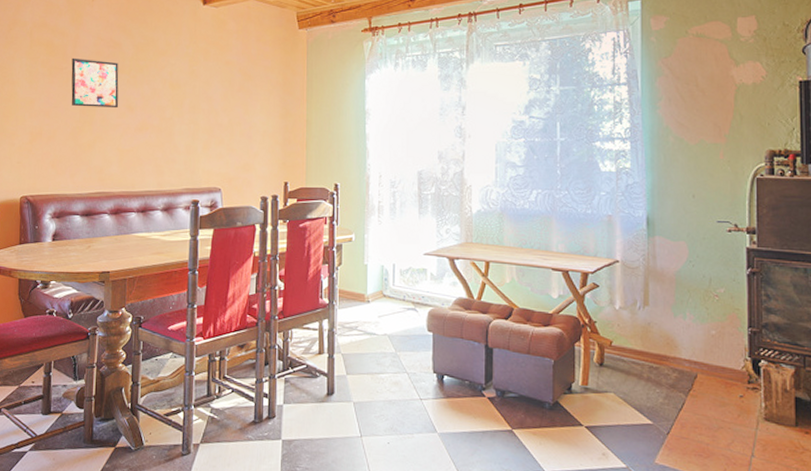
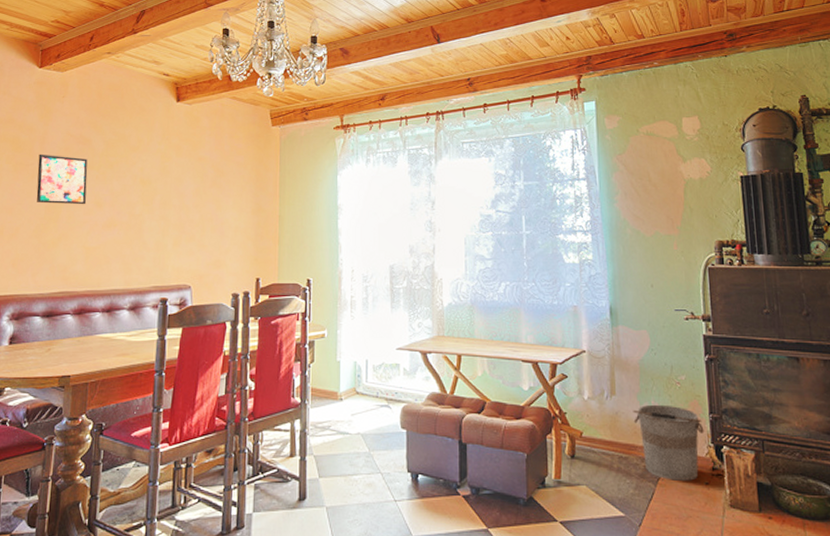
bucket: none [666,316,742,393] -> present [633,404,704,481]

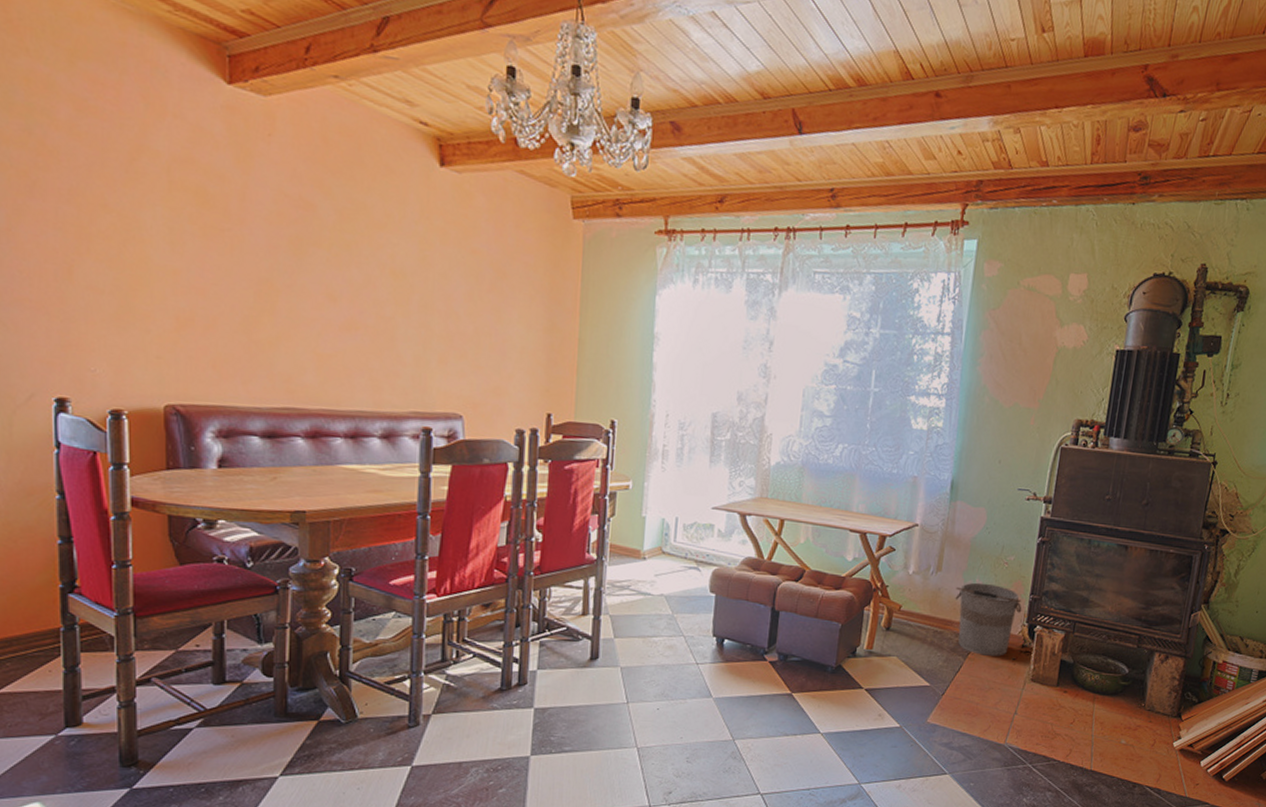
wall art: present [36,153,88,205] -> none [238,215,315,296]

